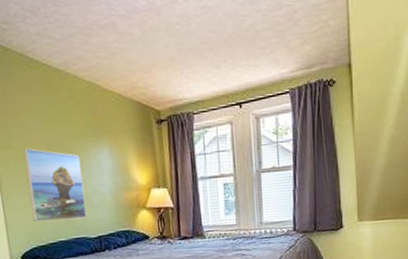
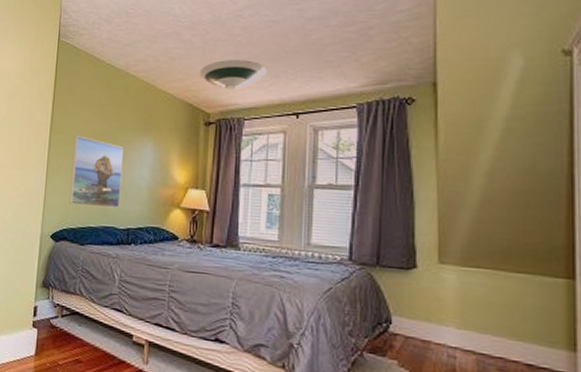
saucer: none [143,51,208,84] -> present [199,60,267,90]

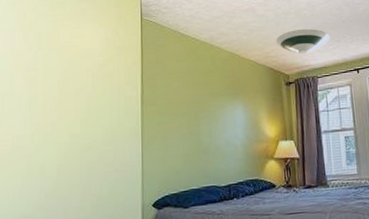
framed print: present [69,136,124,208] -> none [167,105,219,171]

